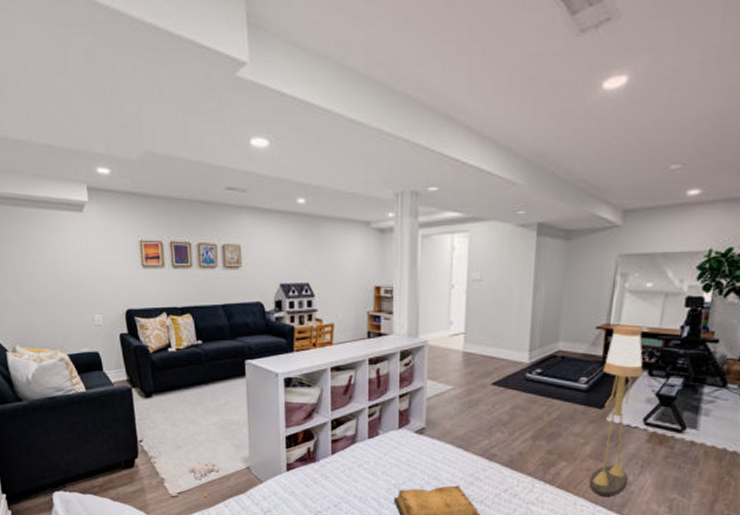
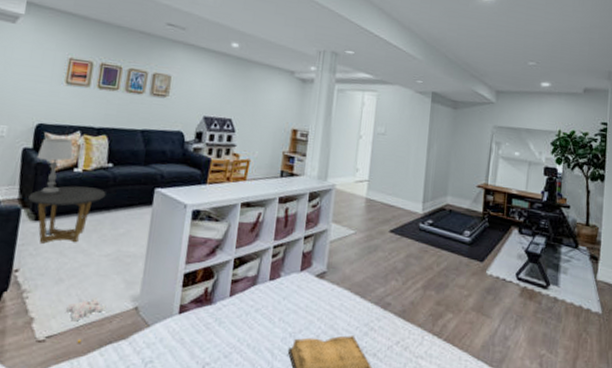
table lamp: none [133,321,165,375] -> present [36,137,73,195]
side table: none [135,364,202,417] -> present [28,186,106,244]
floor lamp: present [589,326,644,496] -> none [472,186,515,351]

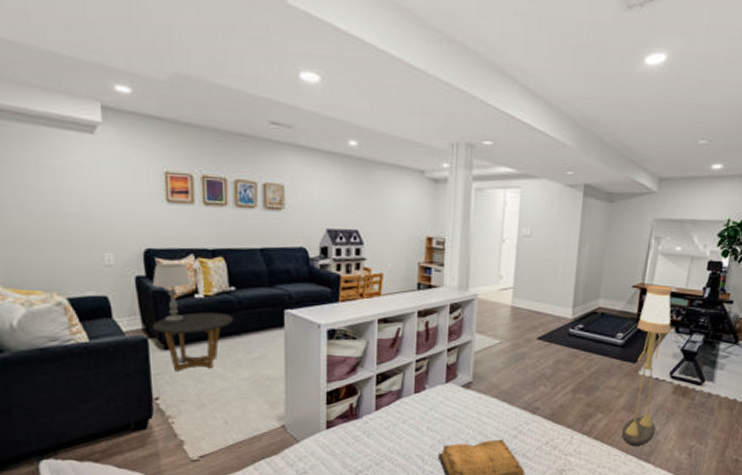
plush toy: present [65,296,106,343] -> none [213,418,253,460]
floor lamp: none [472,186,515,351] -> present [622,285,672,446]

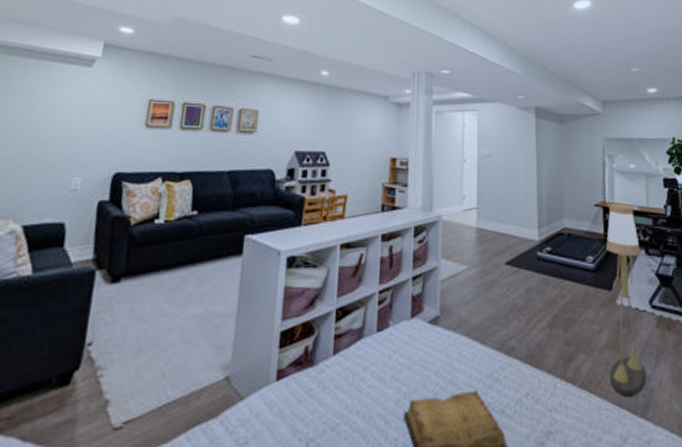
table lamp: present [152,263,191,324] -> none [113,187,154,253]
side table: present [153,312,233,371] -> none [104,240,191,309]

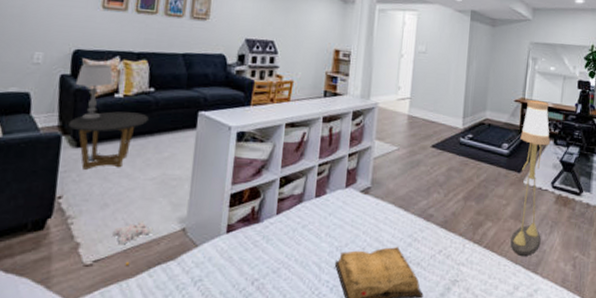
side table: none [104,240,191,309] -> present [68,111,149,170]
table lamp: none [113,187,154,253] -> present [75,63,113,121]
plush toy: none [145,367,193,427] -> present [111,219,153,265]

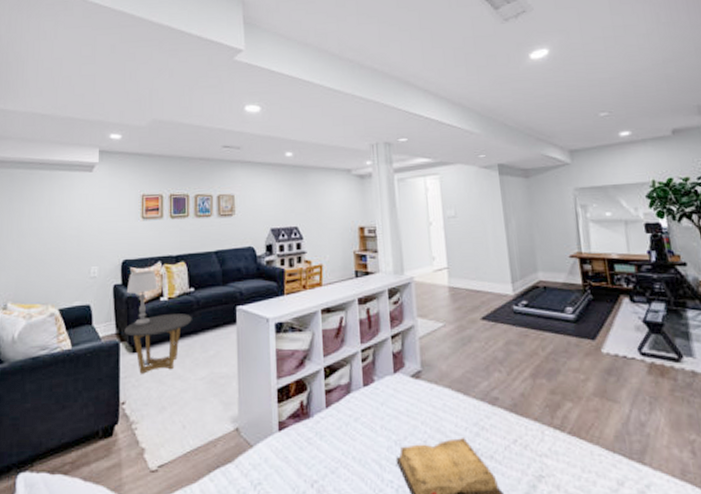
plush toy: present [111,219,153,265] -> none [171,421,209,470]
floor lamp: present [510,100,551,256] -> none [584,253,641,442]

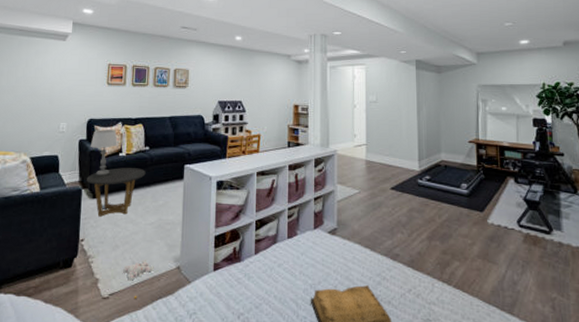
plush toy: none [171,421,209,470] -> present [122,259,154,299]

